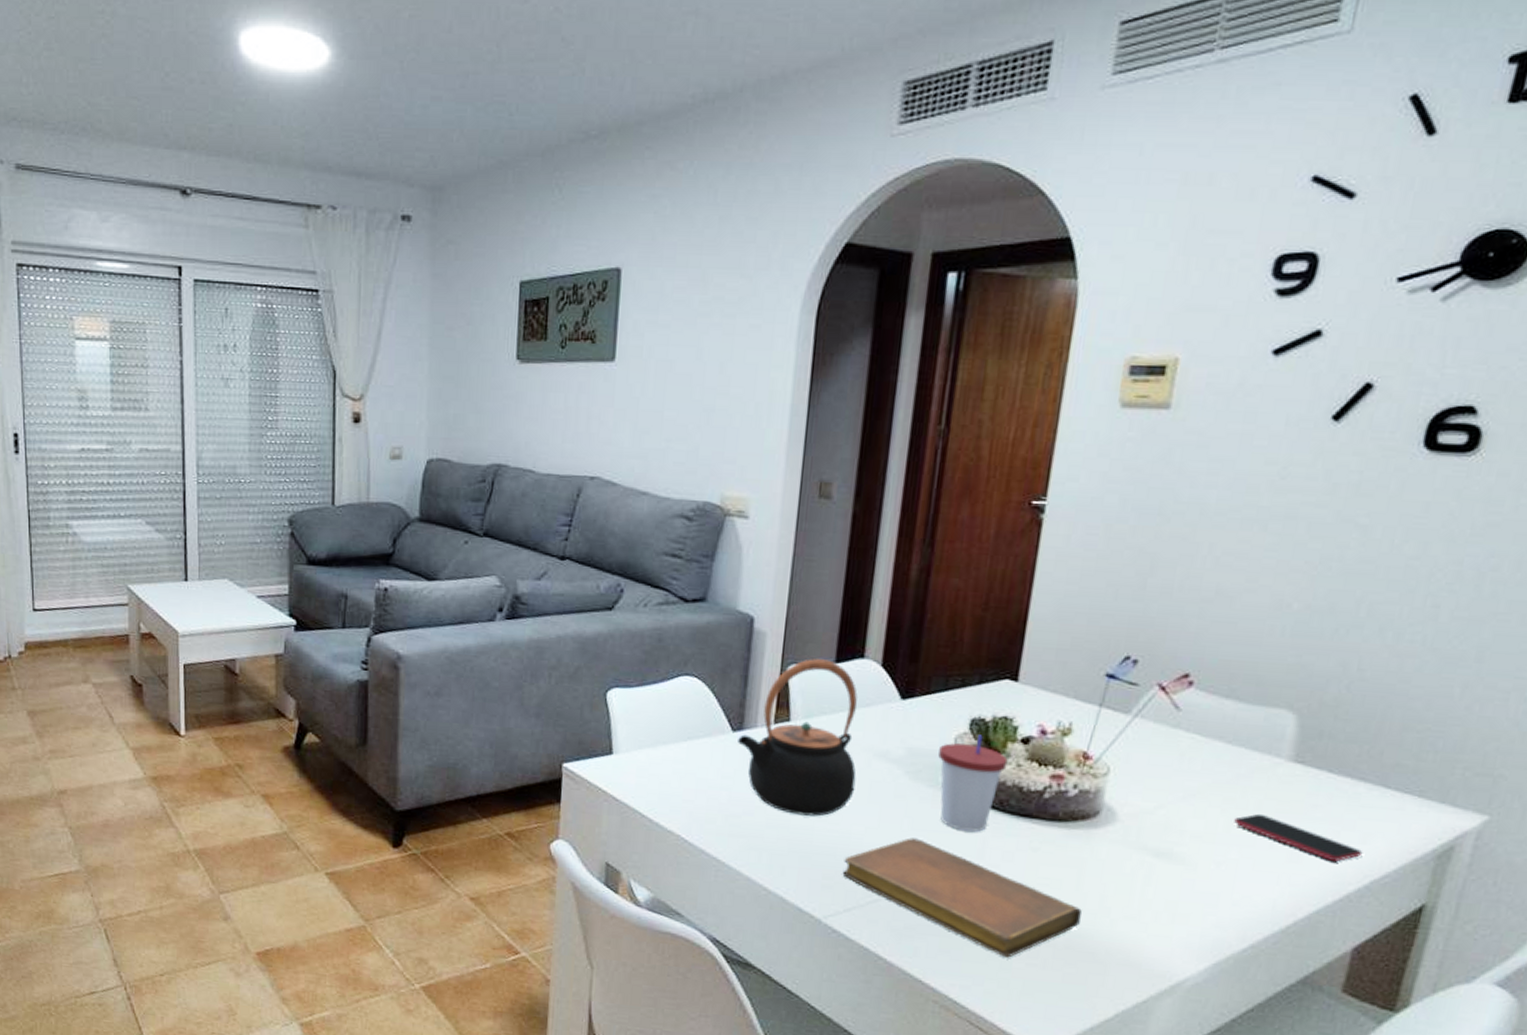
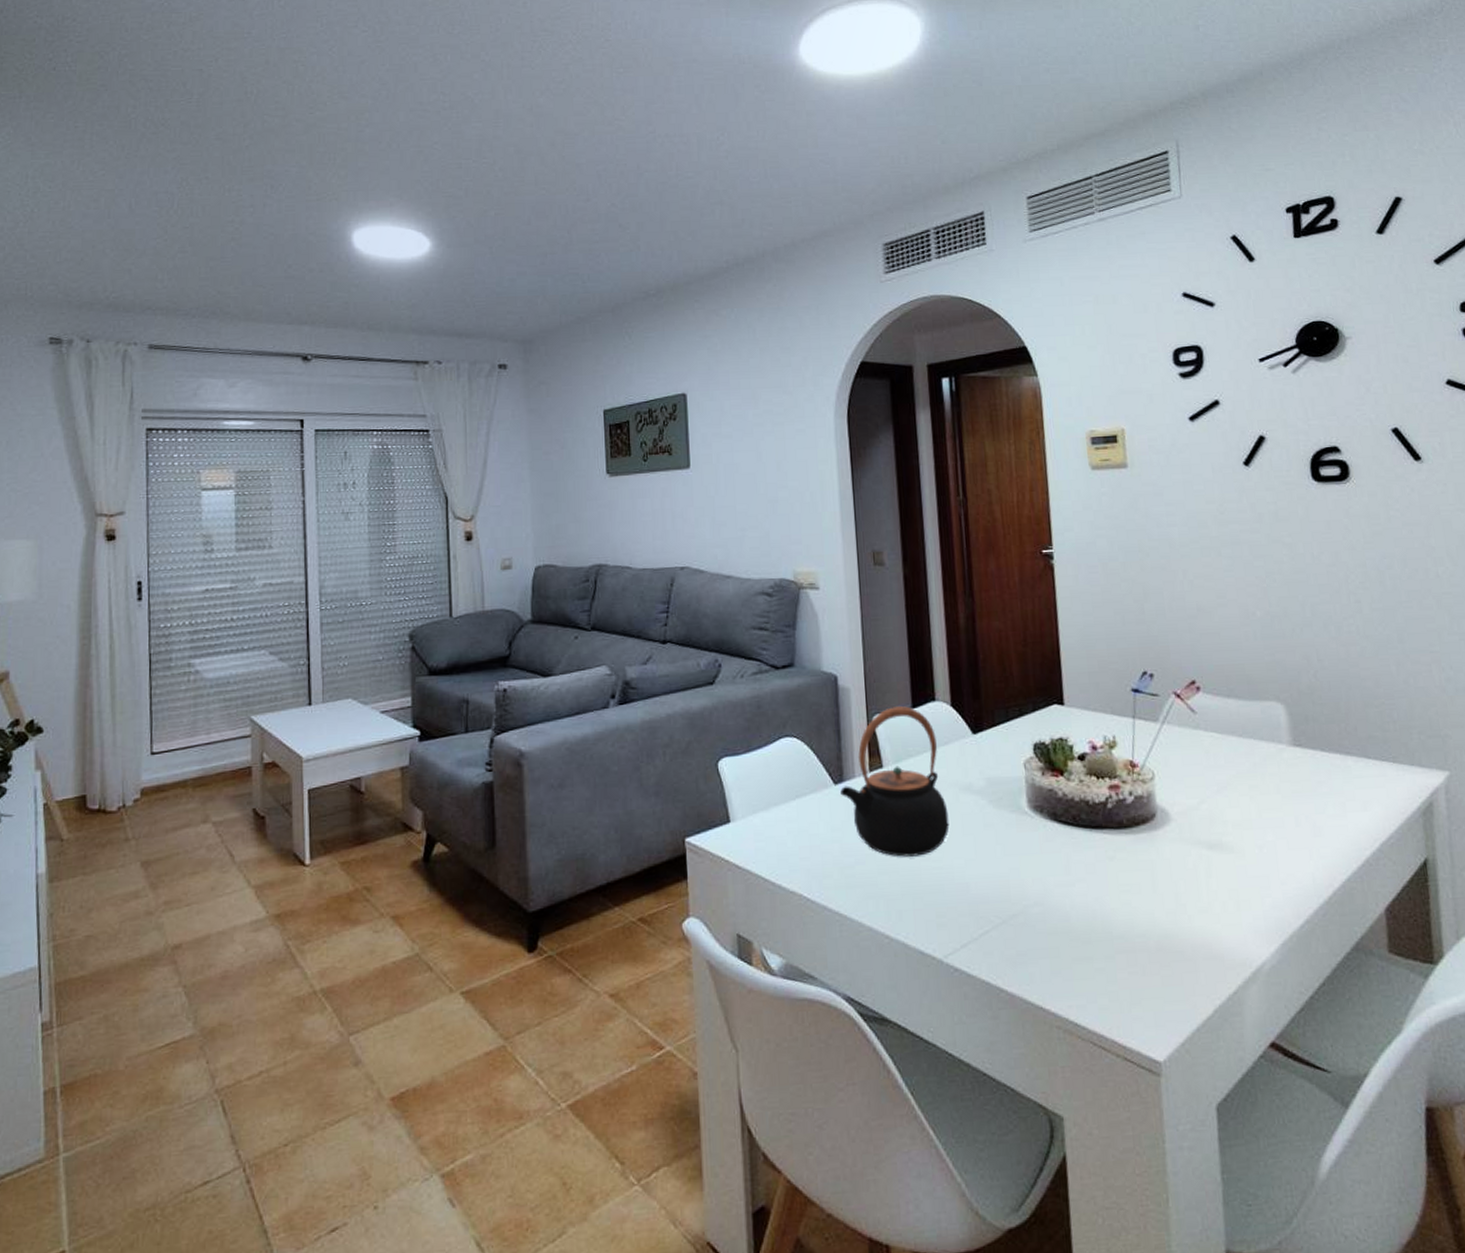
notebook: present [842,838,1083,958] -> none [952,863,1165,970]
cup: present [938,735,1008,832] -> none [1013,757,1072,851]
smartphone: present [1234,813,1363,862] -> none [1262,796,1368,831]

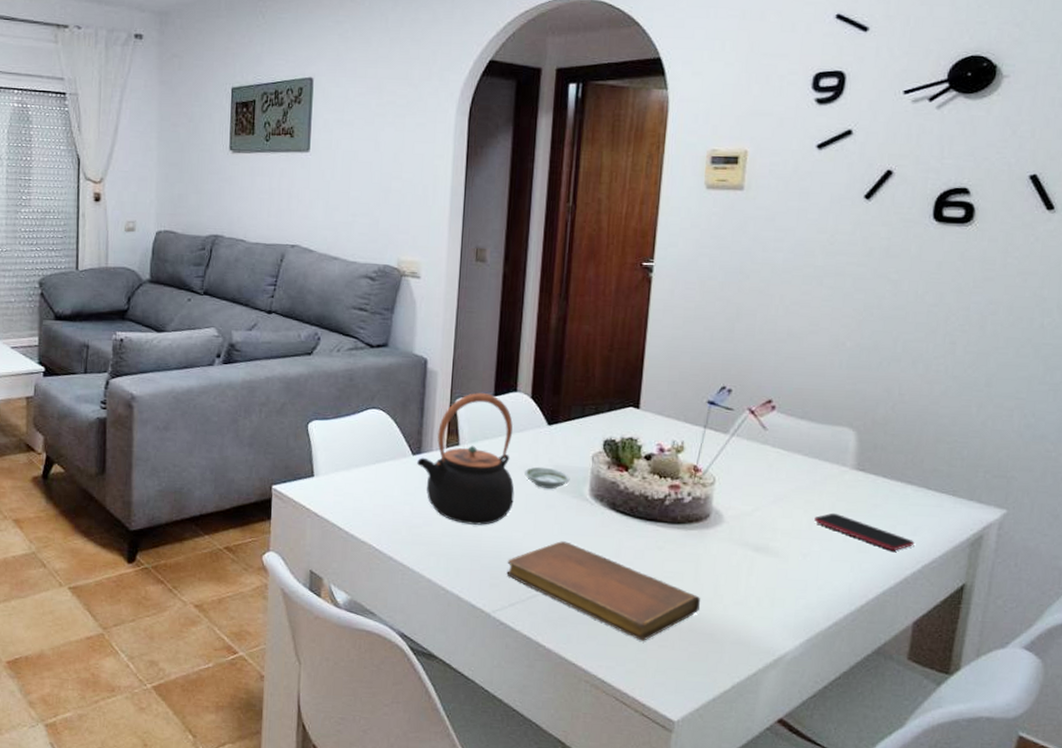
notebook: none [952,863,1165,970] -> present [506,541,701,641]
saucer: none [956,781,1005,805] -> present [524,466,570,489]
smartphone: none [1262,796,1368,831] -> present [814,512,915,551]

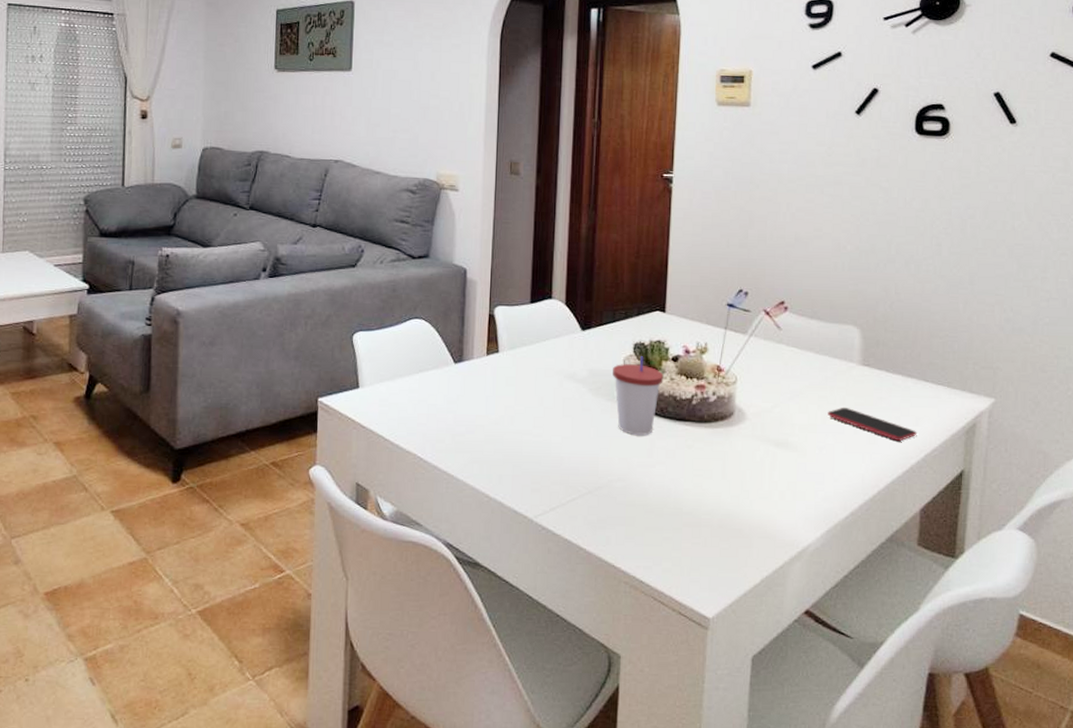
teapot: present [417,393,515,525] -> none [459,301,552,431]
notebook: present [506,541,701,641] -> none [547,444,729,540]
saucer: present [524,466,570,489] -> none [561,371,604,392]
cup: none [580,453,635,535] -> present [613,356,664,436]

